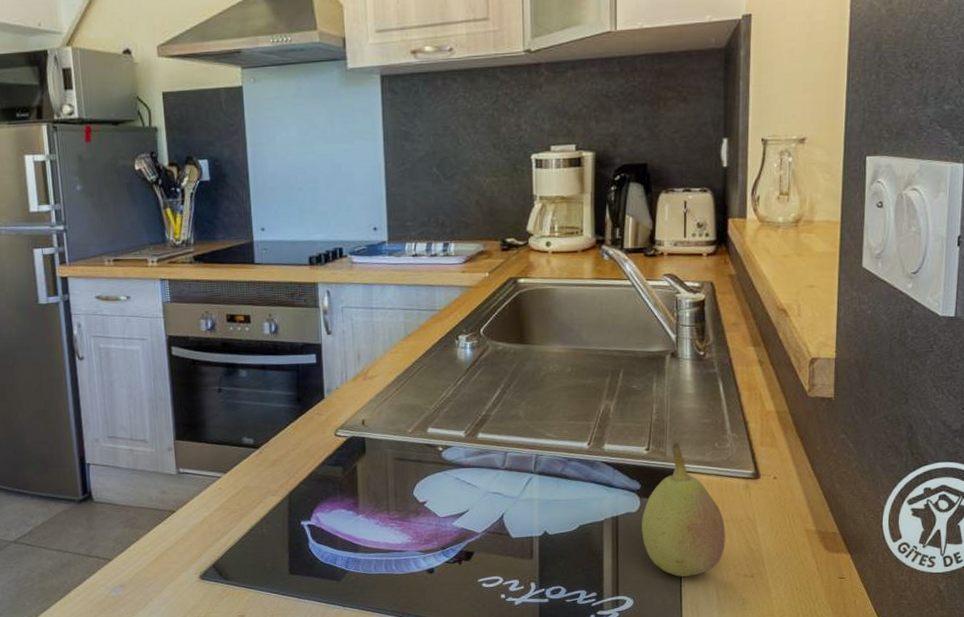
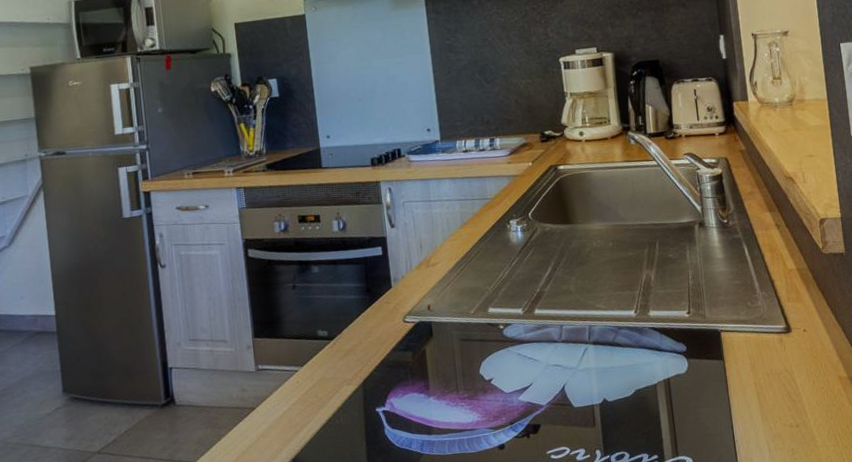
fruit: present [642,442,726,577] -> none [691,304,769,432]

